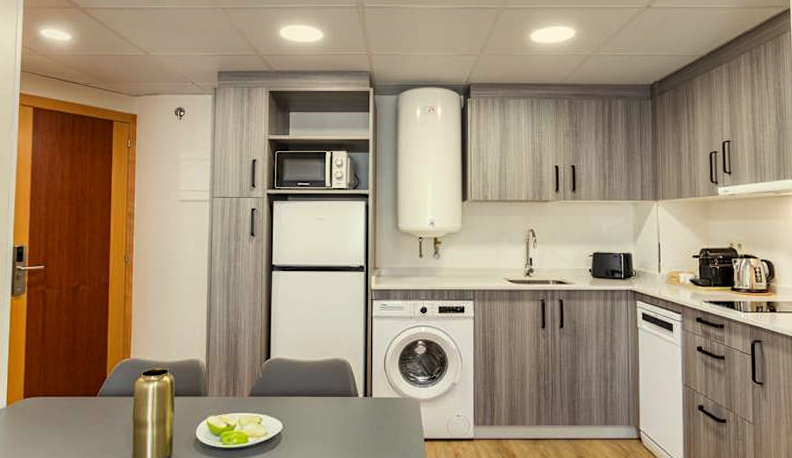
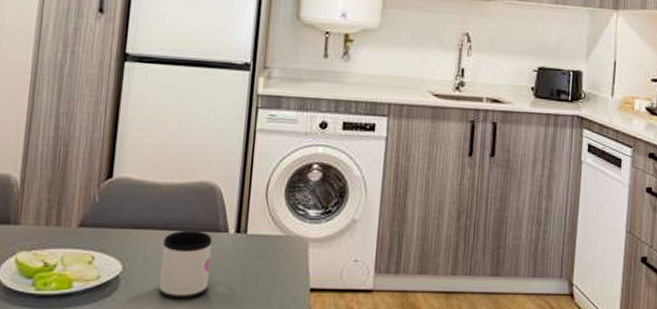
mug: none [310,396,347,450] -> present [158,230,213,301]

